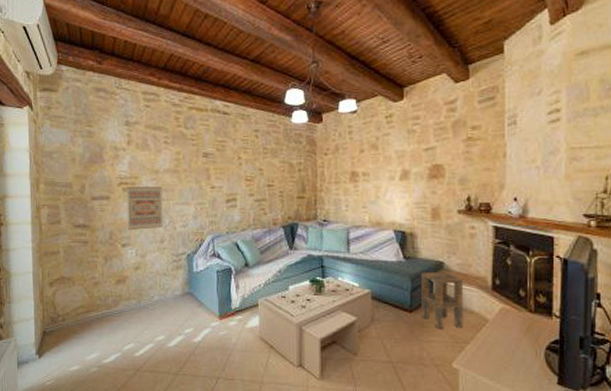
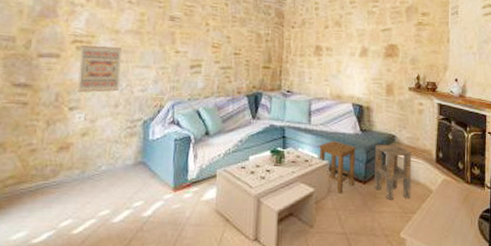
stool: none [358,268,401,322] -> present [318,140,357,193]

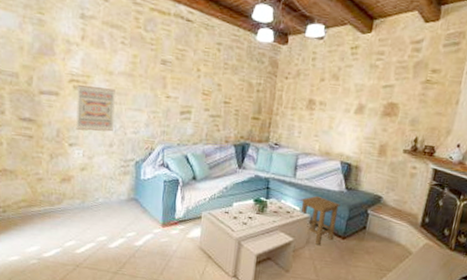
side table: present [374,144,412,199] -> none [353,204,397,257]

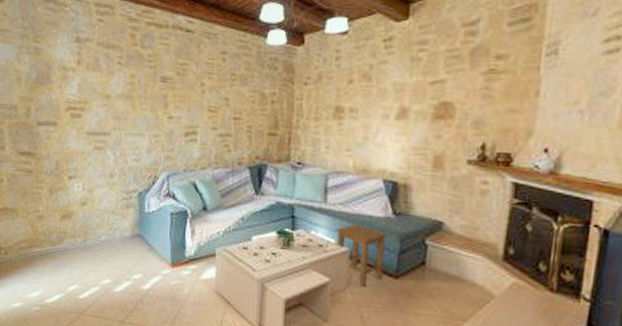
wall art: present [76,84,115,132] -> none [75,111,114,162]

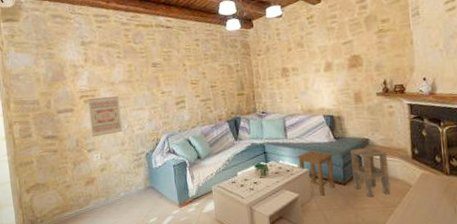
wall art: none [75,111,114,162] -> present [87,96,123,137]
side table: none [409,232,467,302] -> present [350,147,391,197]

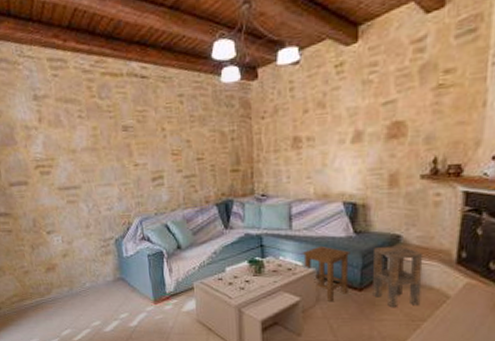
wall art: present [87,96,123,137] -> none [43,167,87,216]

